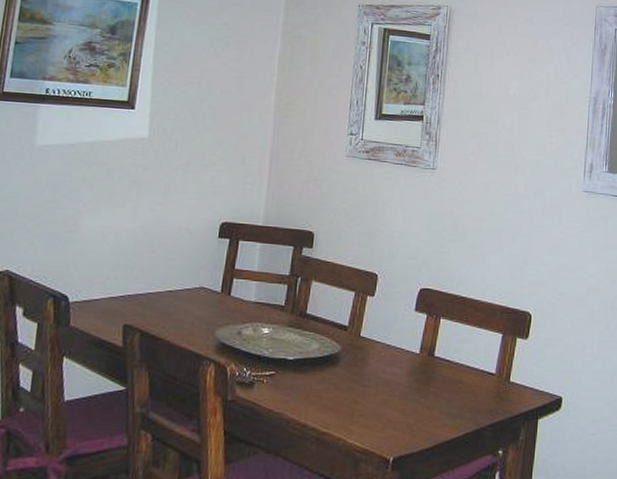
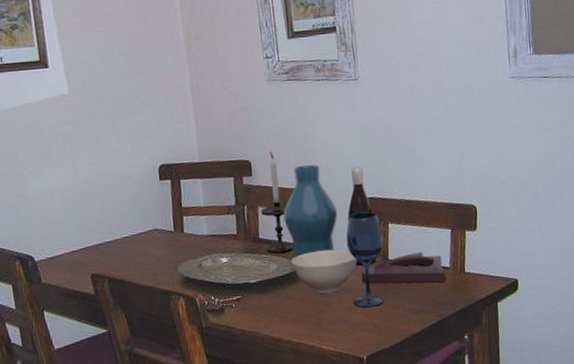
candlestick: none [312,225,341,333] -> present [260,150,294,254]
bowl: none [334,335,403,383] -> present [291,249,358,294]
vase: none [335,245,392,340] -> present [283,164,338,258]
wineglass: none [390,302,433,405] -> present [346,211,385,308]
bottle: none [400,255,427,359] -> present [347,166,376,266]
napkin holder: none [403,353,490,389] -> present [361,252,447,284]

